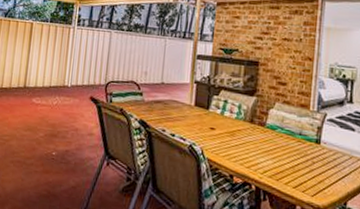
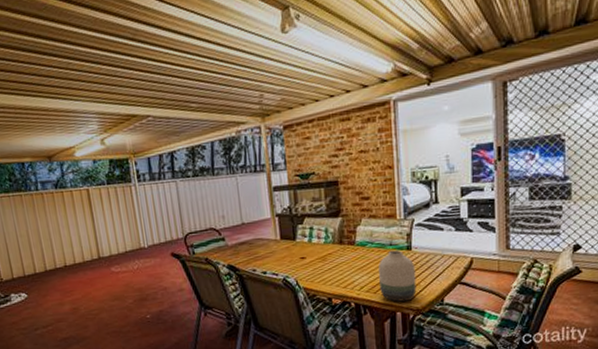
vase: none [283,140,322,197] -> present [378,250,417,302]

